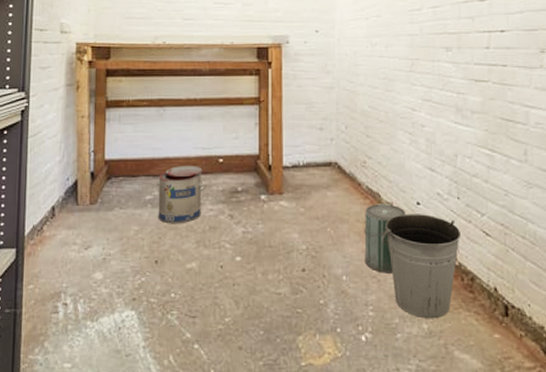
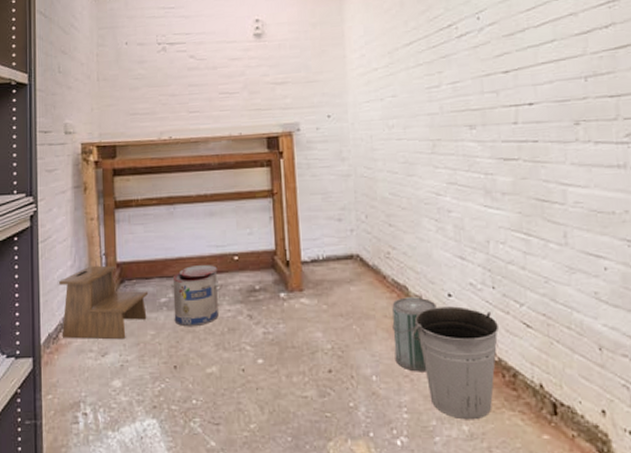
step stool: none [47,162,134,233] -> present [59,265,149,339]

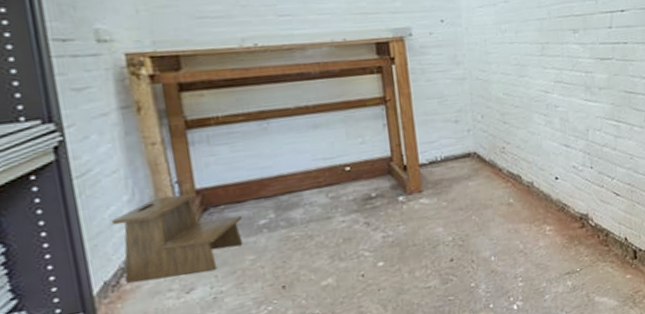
paint can: present [170,265,222,327] -> none [270,178,334,245]
paint can: present [392,297,437,372] -> none [507,183,546,247]
bucket: present [412,306,500,420] -> none [525,186,596,278]

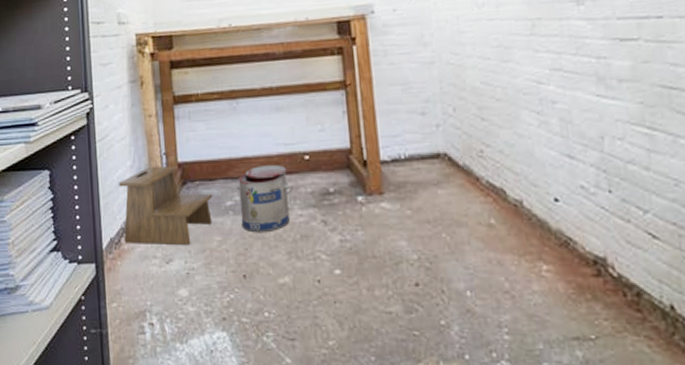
paint can: none [270,178,334,245] -> present [236,165,293,233]

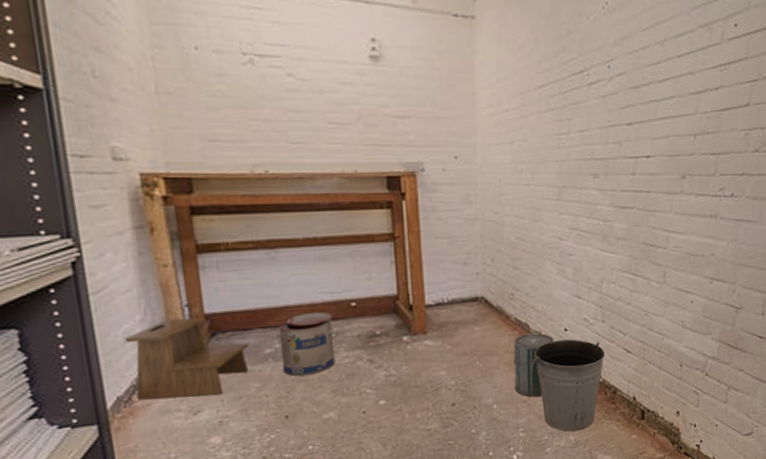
paint can: none [487,202,541,288] -> present [513,333,554,398]
bucket: none [512,213,619,345] -> present [531,339,606,432]

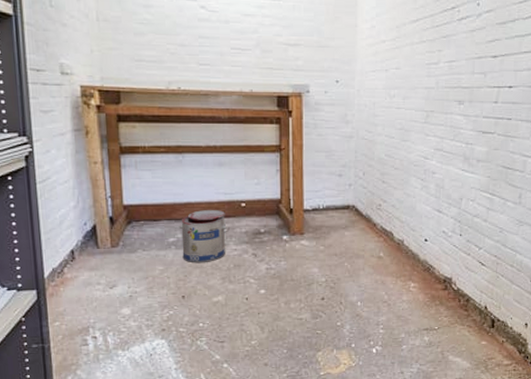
step stool: present [125,318,249,400] -> none [62,207,157,273]
paint can: present [513,333,554,398] -> none [377,241,415,299]
bucket: present [531,339,606,432] -> none [393,249,461,333]

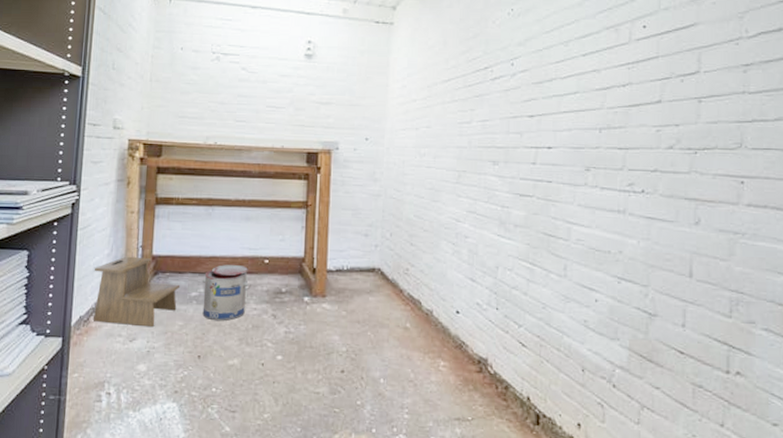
step stool: none [62,207,157,273] -> present [94,256,181,326]

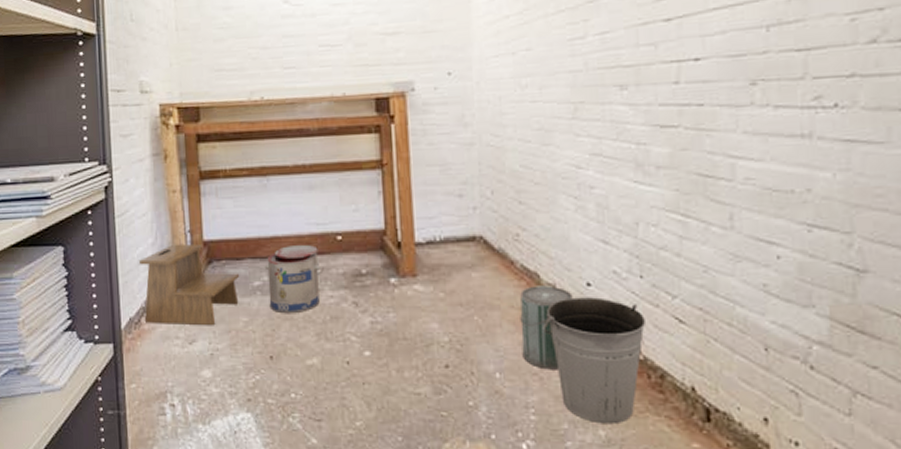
paint can: none [402,310,445,379] -> present [520,285,573,370]
bucket: none [420,321,498,424] -> present [543,297,647,425]

